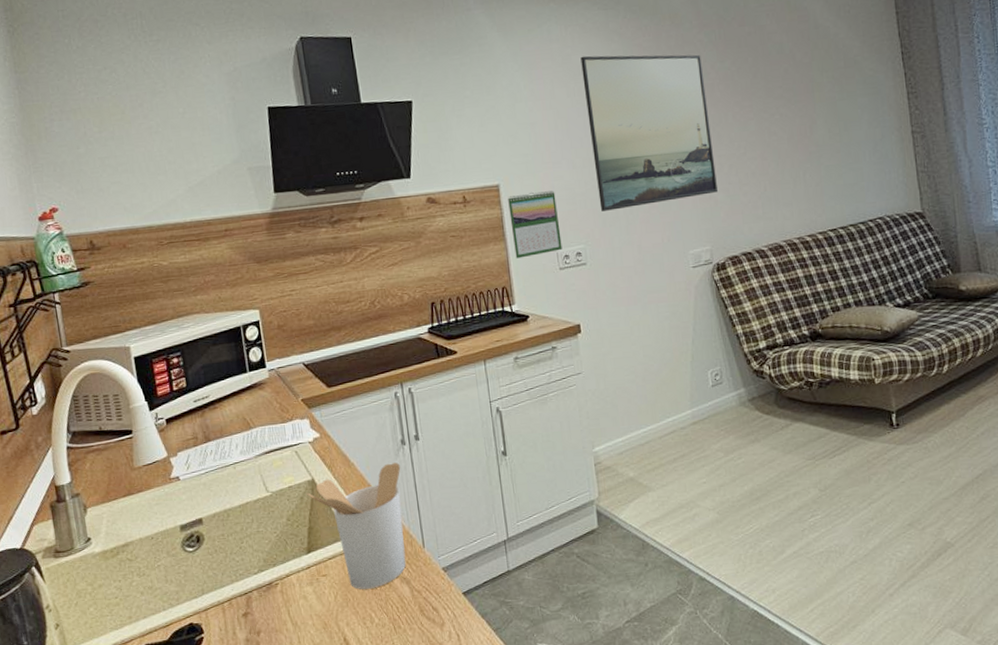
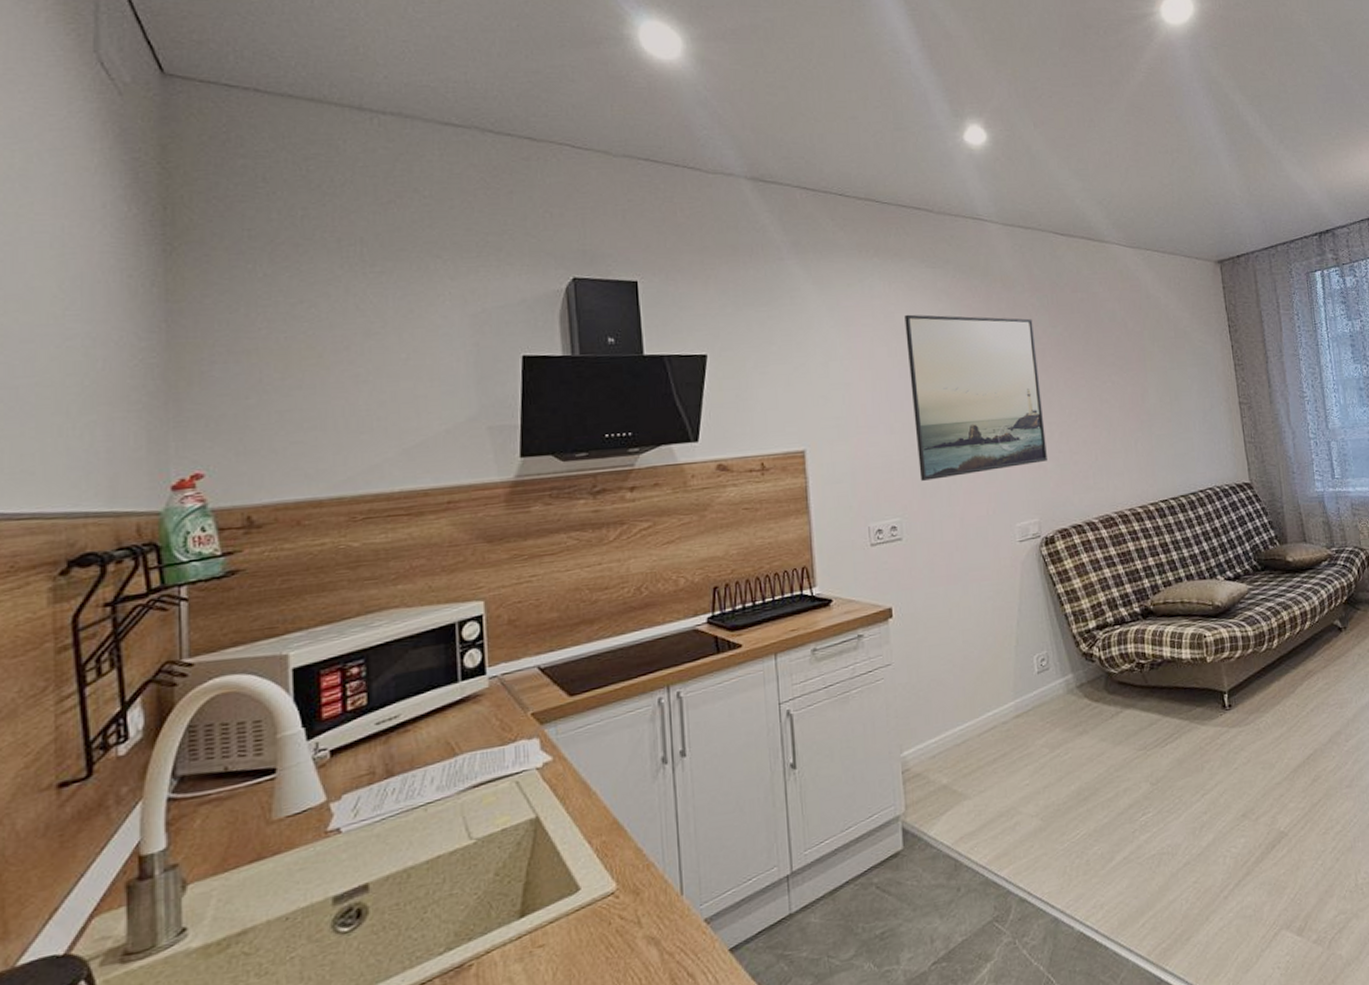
utensil holder: present [307,462,407,589] -> none [527,787,659,960]
calendar: present [508,191,562,259] -> none [814,458,875,534]

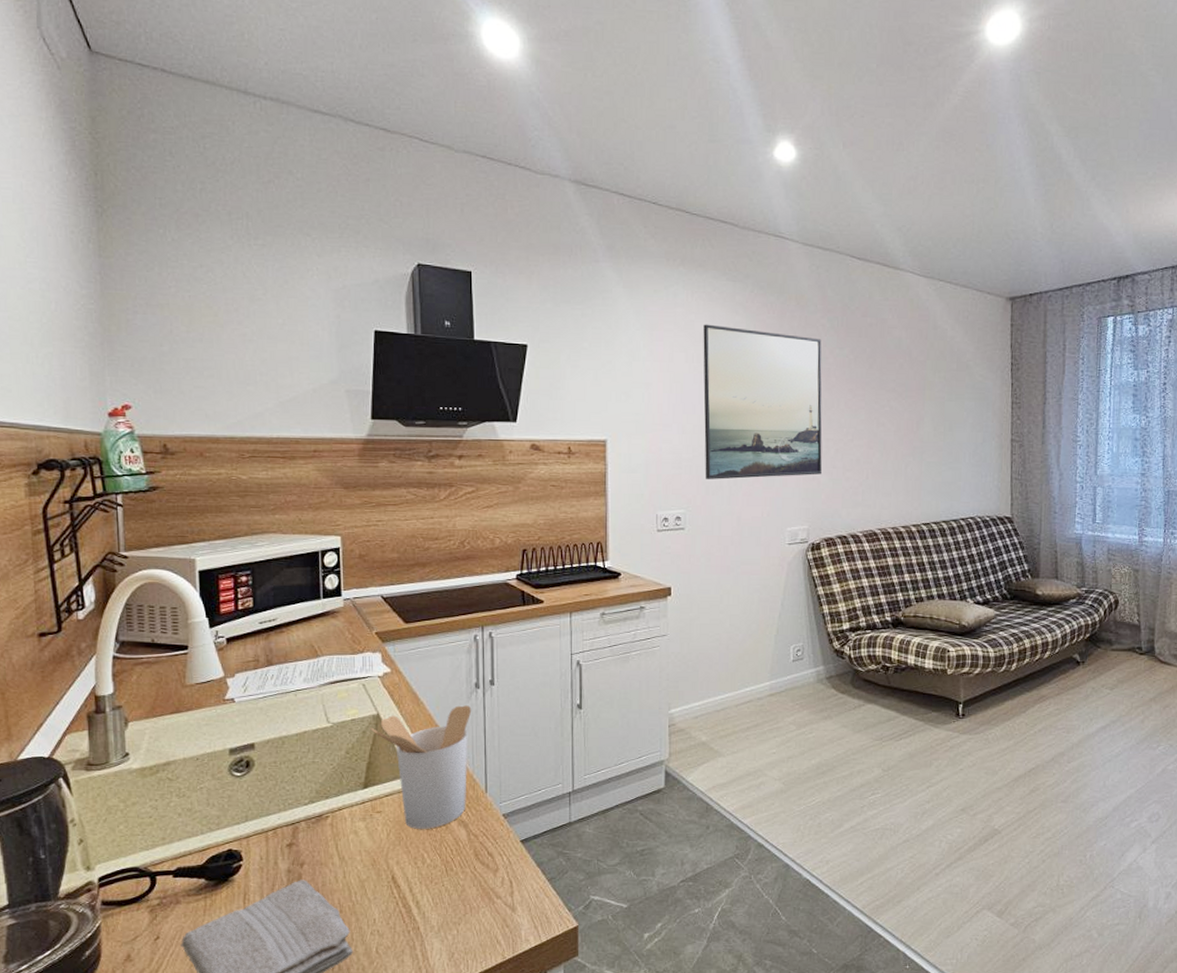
utensil holder: none [527,787,659,960] -> present [370,705,472,829]

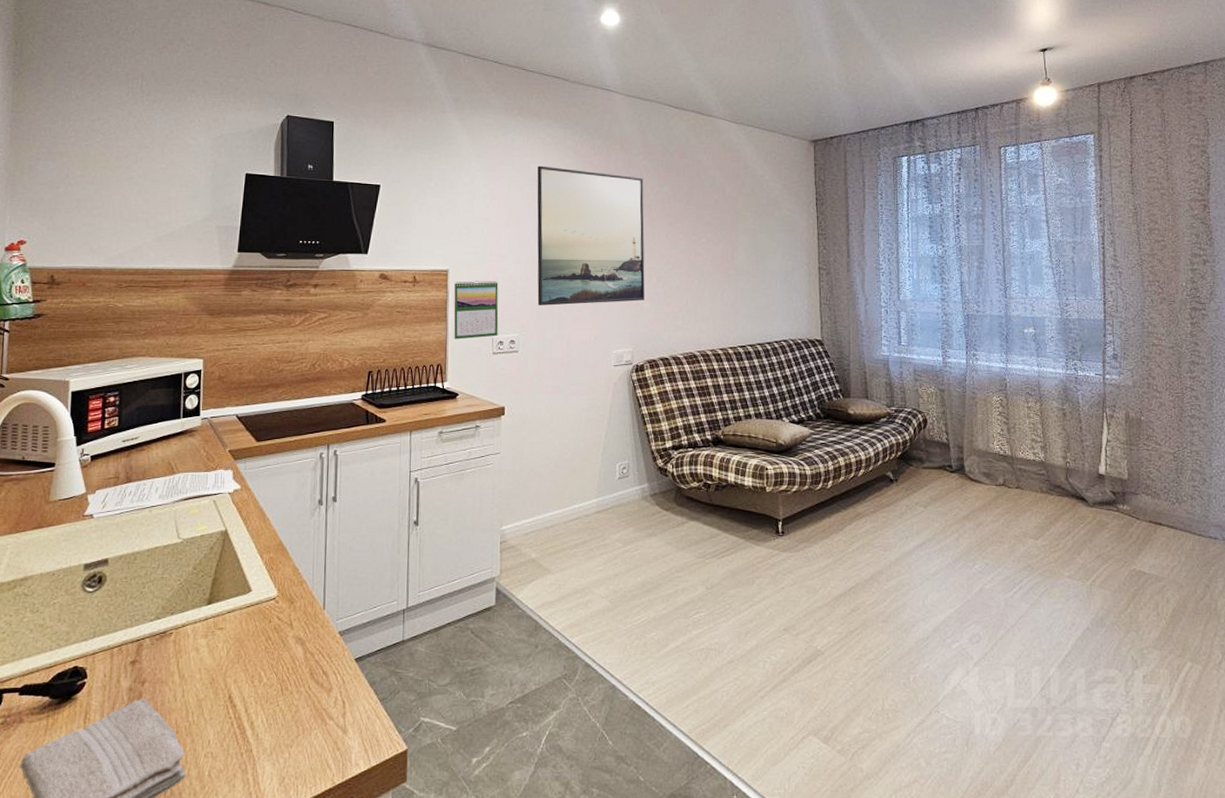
utensil holder: present [370,705,472,829] -> none [217,522,314,647]
calendar: none [613,451,663,516] -> present [453,280,499,340]

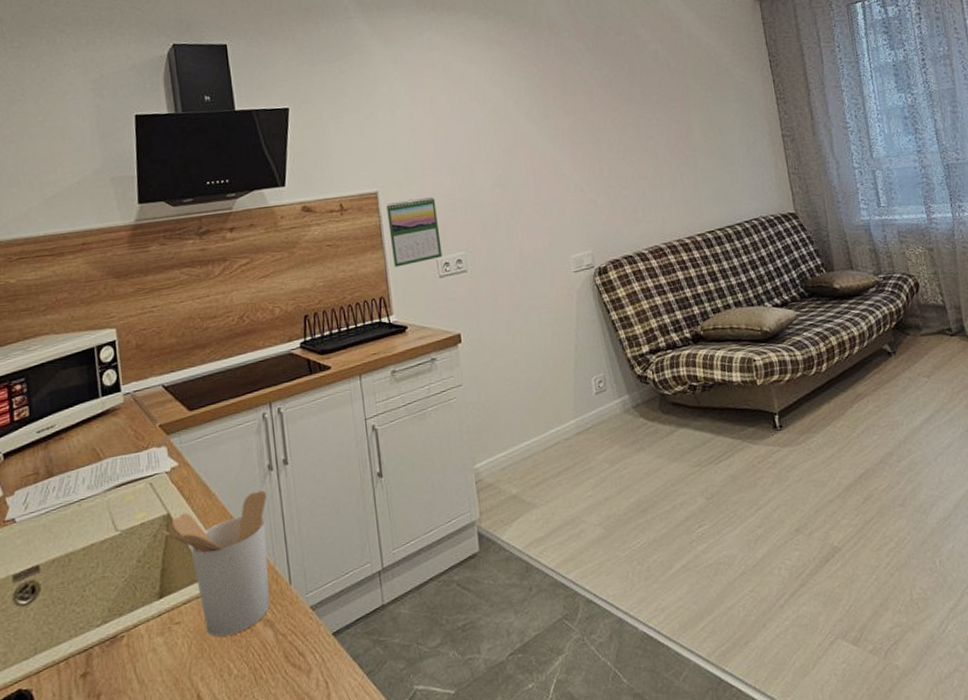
utensil holder: none [217,522,314,647] -> present [161,490,271,637]
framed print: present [537,165,645,306] -> none [461,62,598,217]

